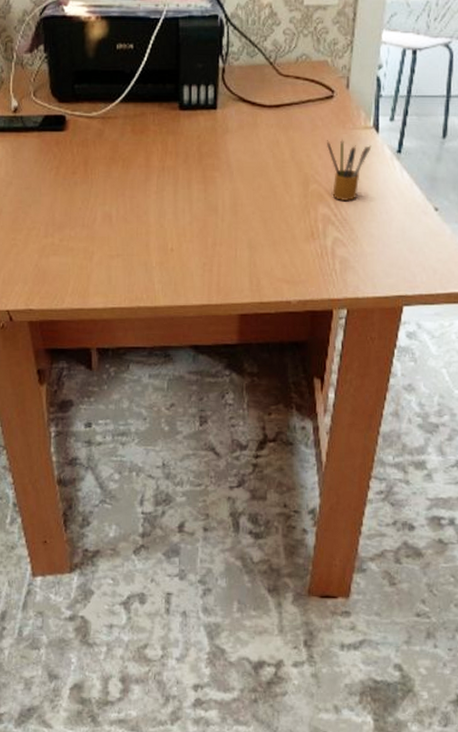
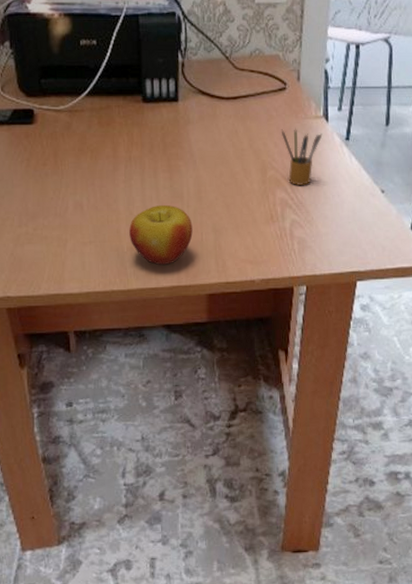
apple: none [159,218,227,281] -> present [129,204,193,265]

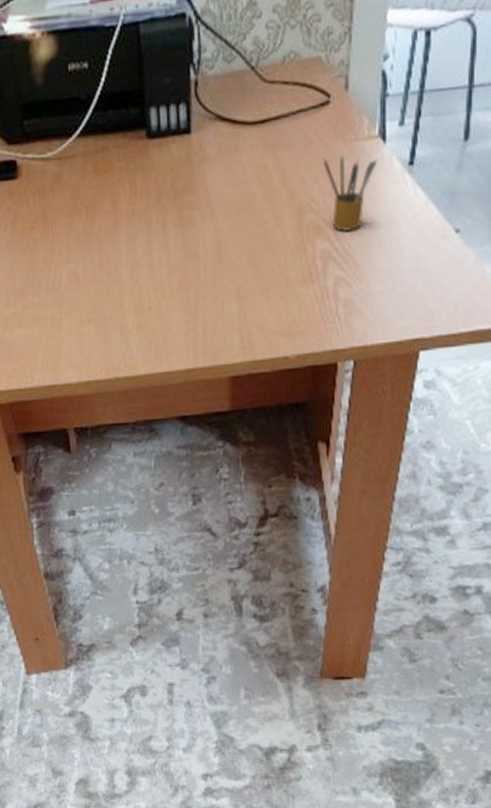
apple: present [129,204,193,265] -> none [134,268,212,344]

